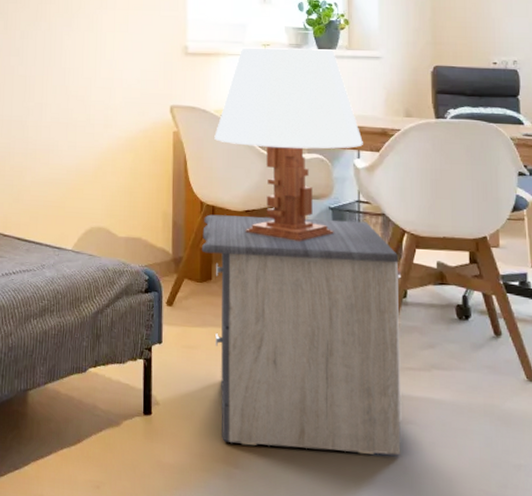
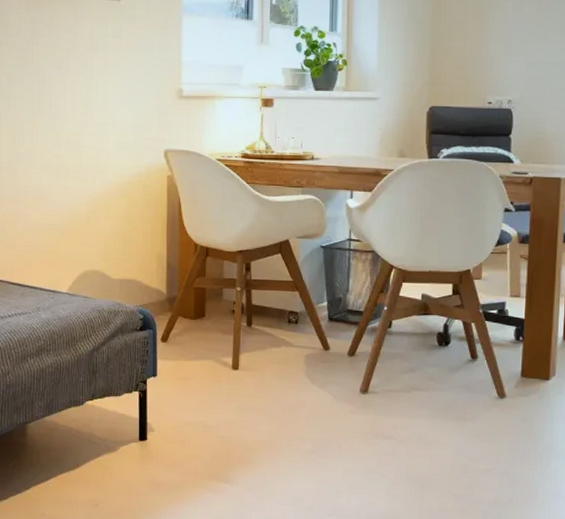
nightstand: present [201,214,402,456] -> none [195,255,386,467]
table lamp: present [214,47,363,241] -> none [209,90,356,279]

